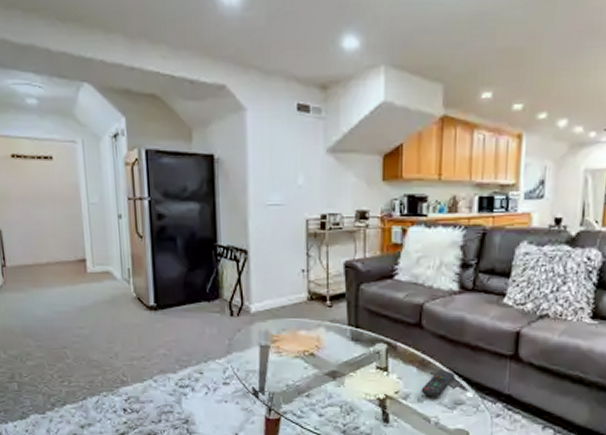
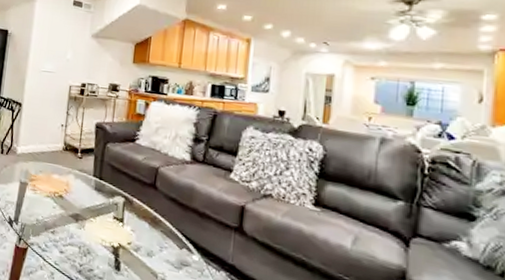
remote control: present [421,370,455,397] -> none [151,229,183,255]

